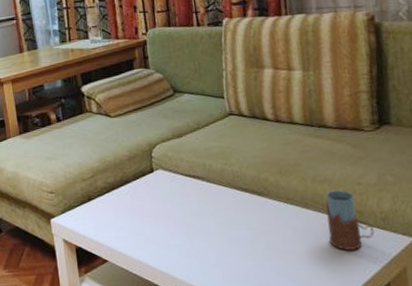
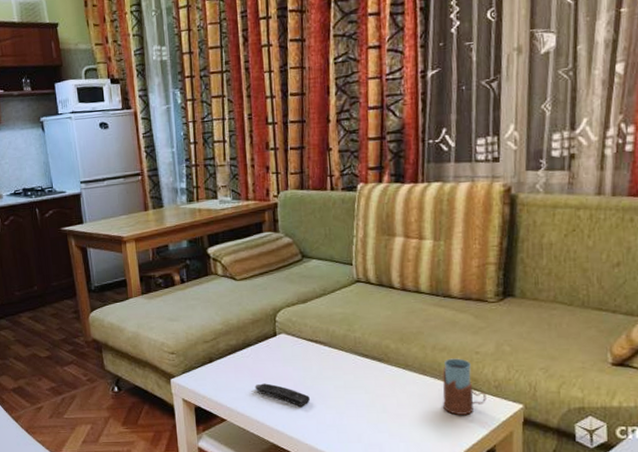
remote control: none [135,221,192,245] -> present [255,383,310,407]

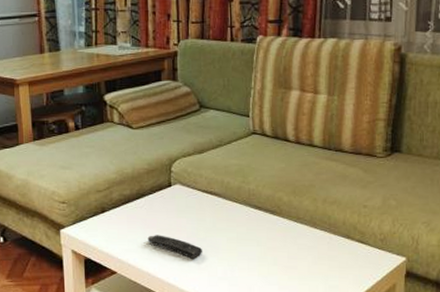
drinking glass: present [442,358,486,415] -> none [331,211,372,267]

